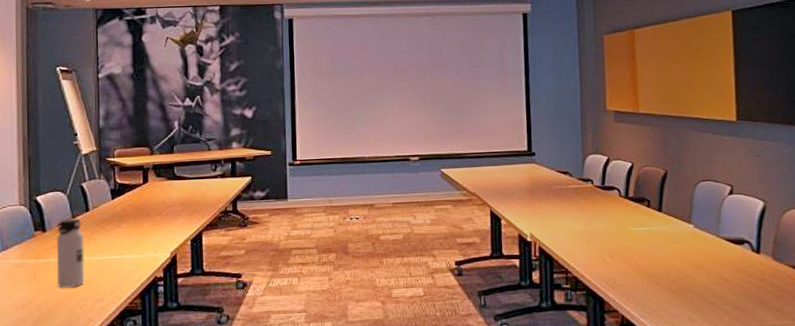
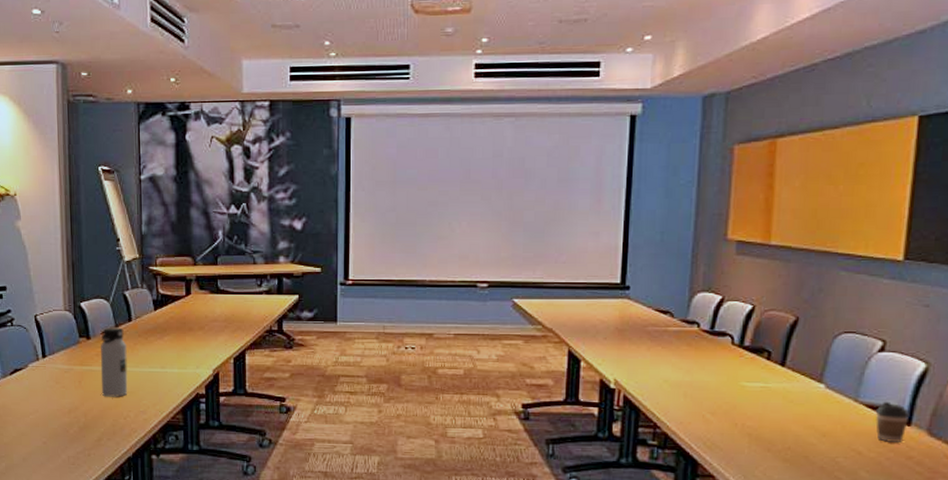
coffee cup: none [733,234,758,269] -> present [875,401,910,442]

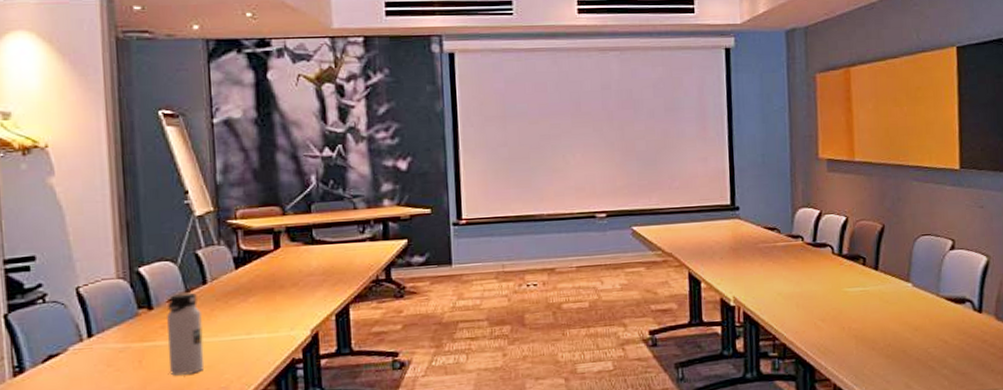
coffee cup: present [875,401,910,442] -> none [953,293,980,330]

